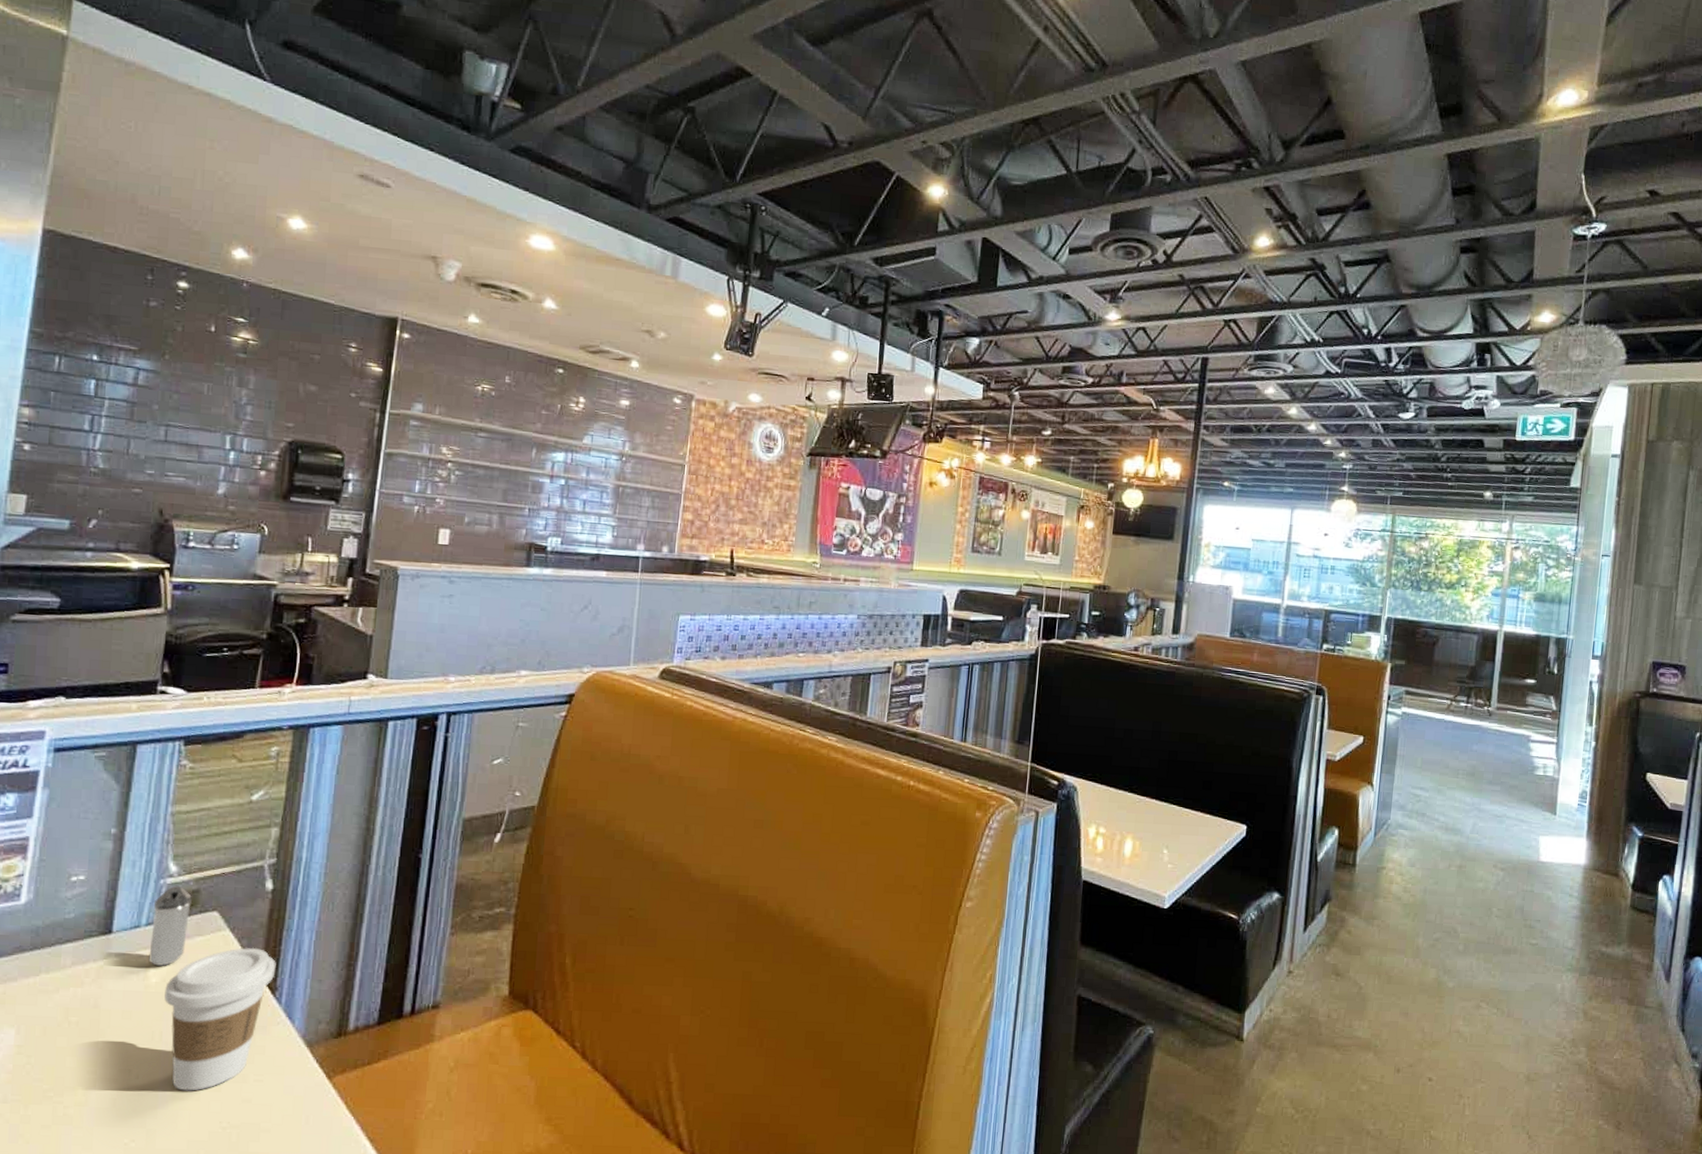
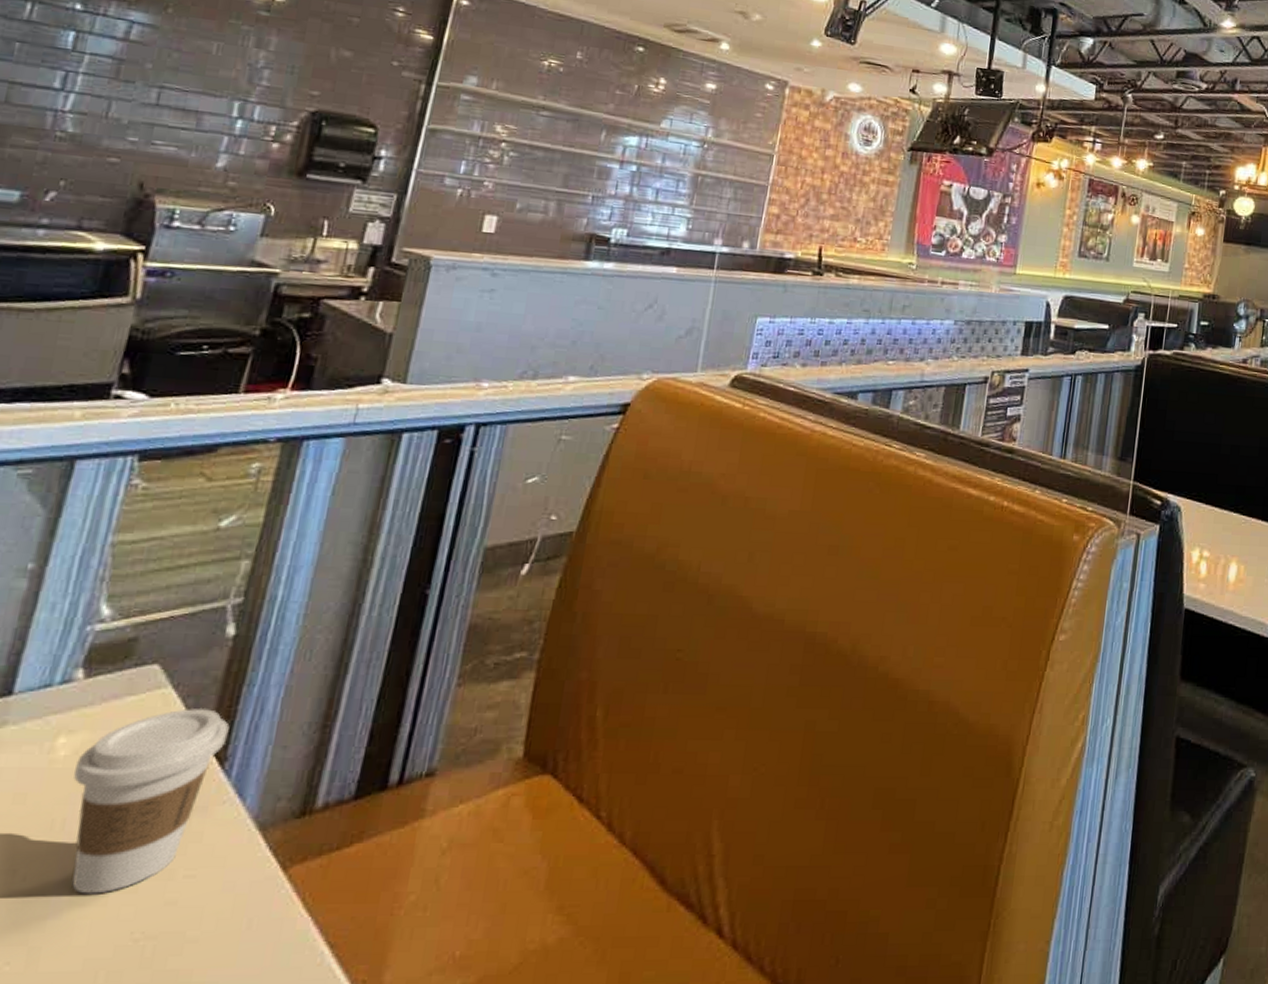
shaker: present [148,885,192,966] -> none [58,632,127,735]

